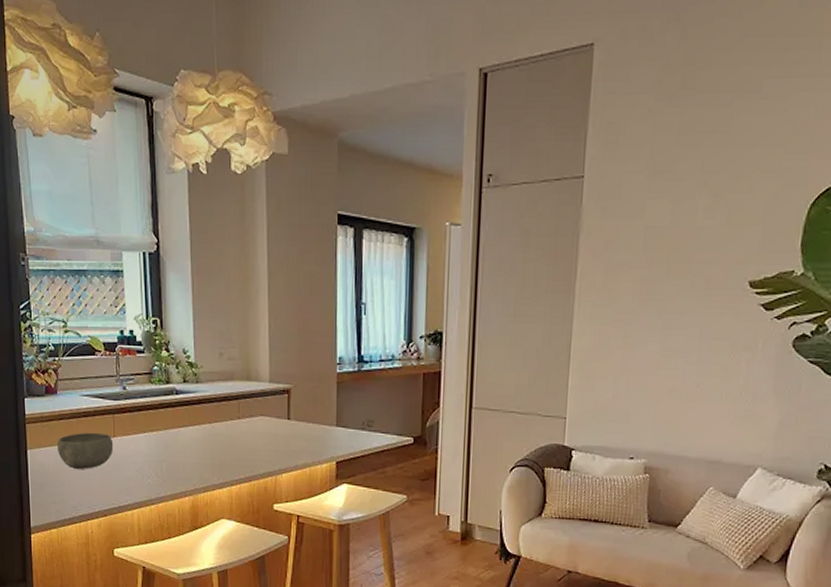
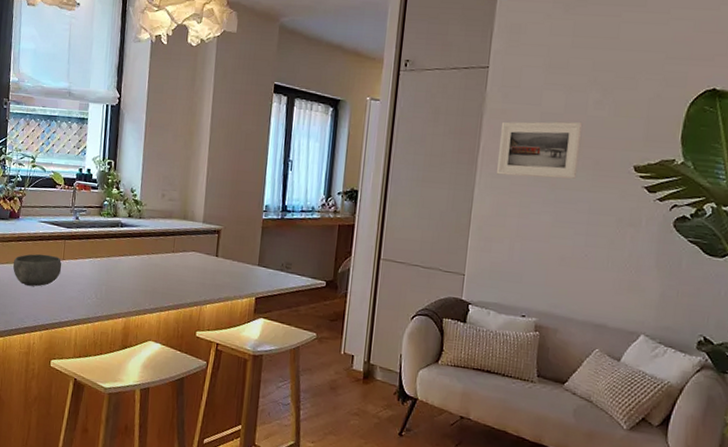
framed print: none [596,235,692,303] -> present [496,121,583,180]

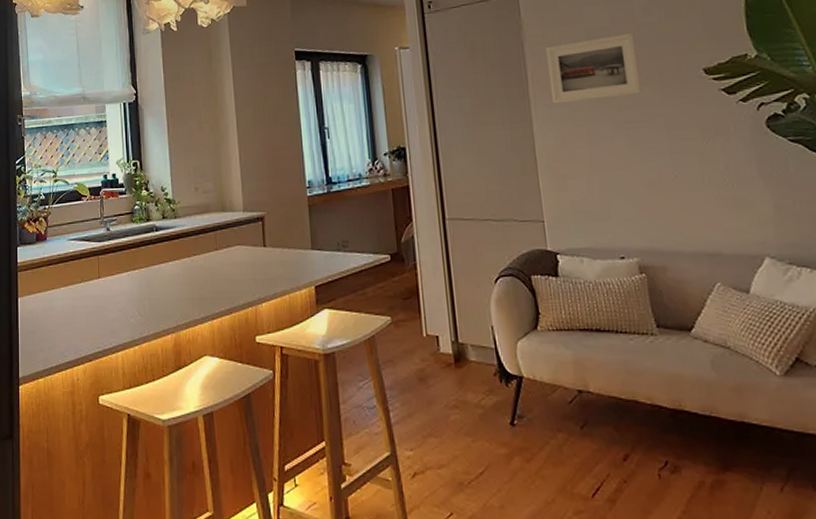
bowl: present [13,254,62,287] -> none [45,275,98,314]

